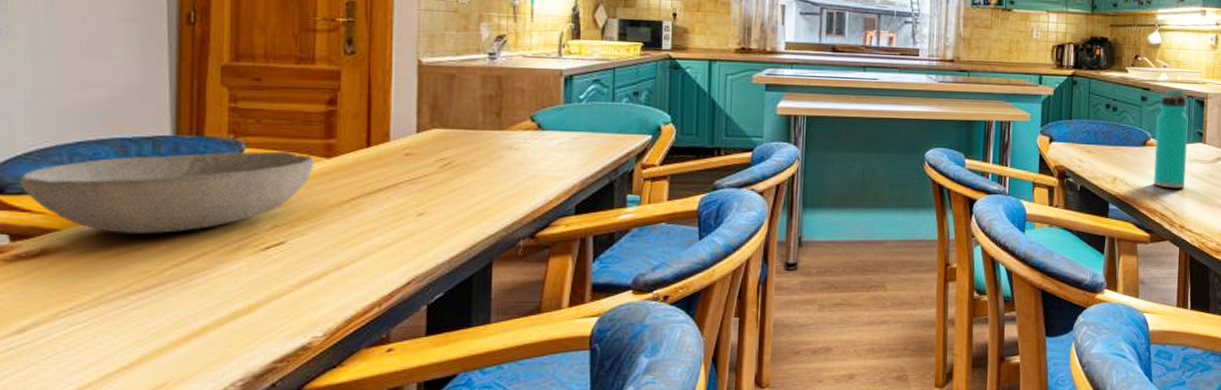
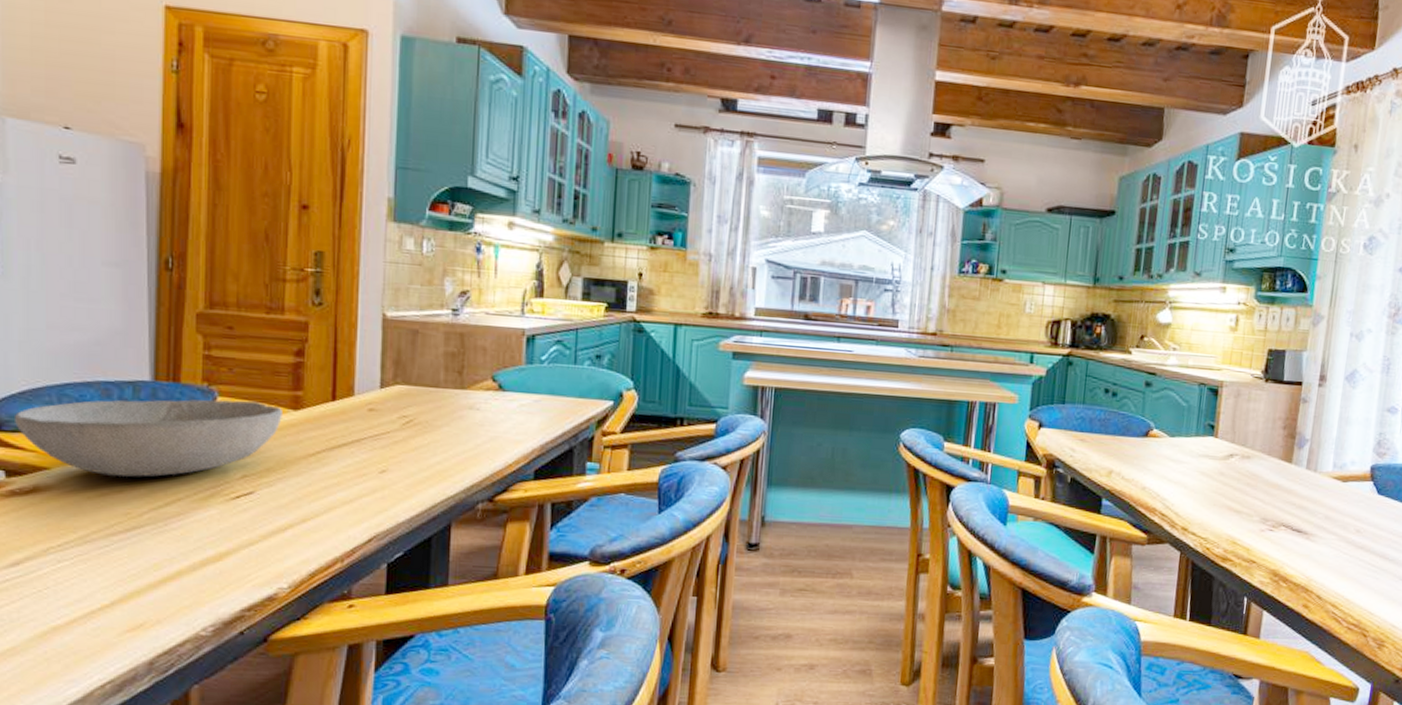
water bottle: present [1154,89,1189,189] -> none [1155,374,1199,487]

